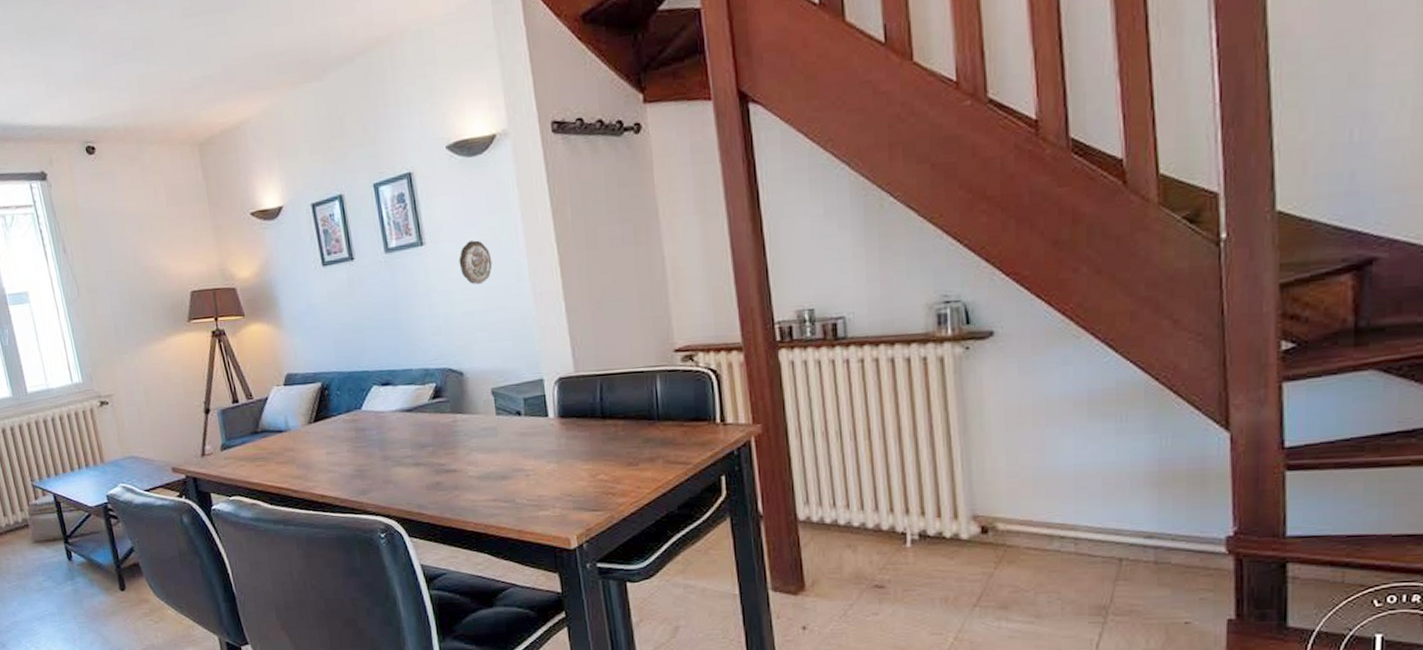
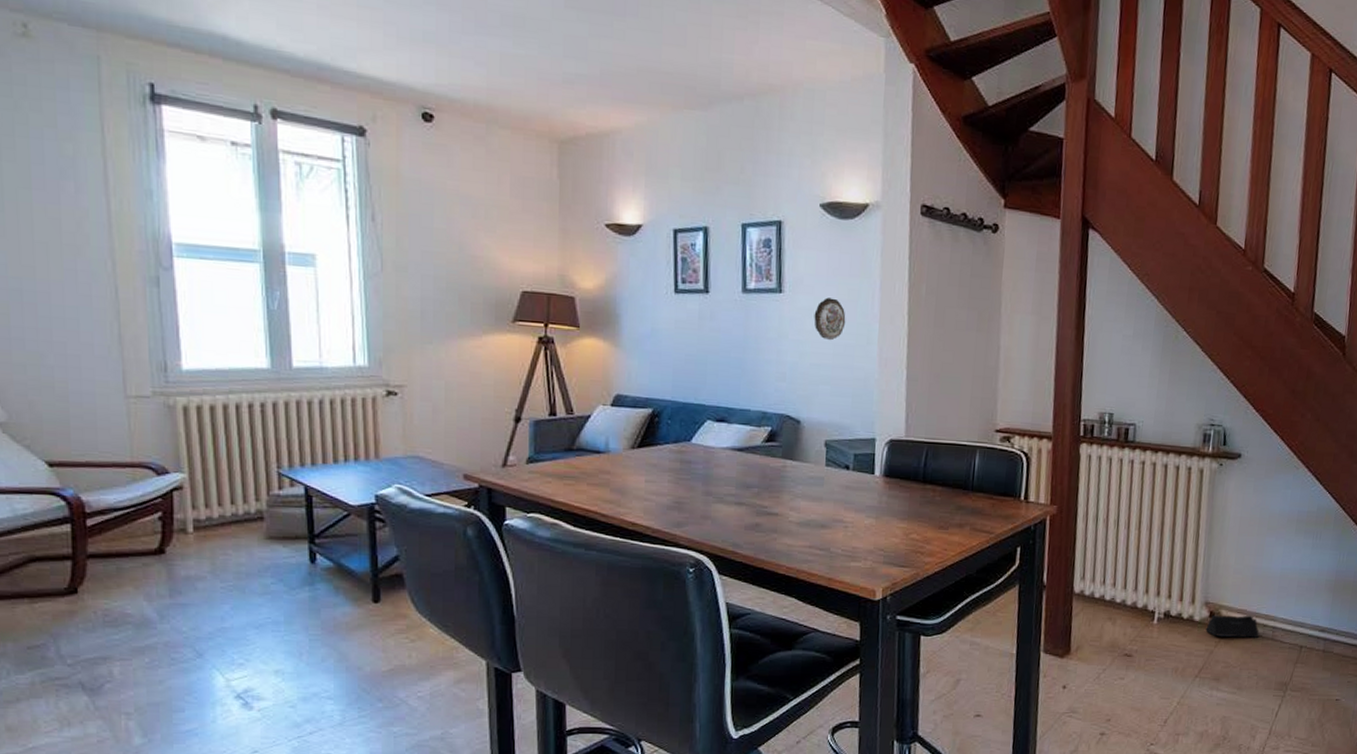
speaker: none [978,526,1055,556] -> present [1205,615,1259,638]

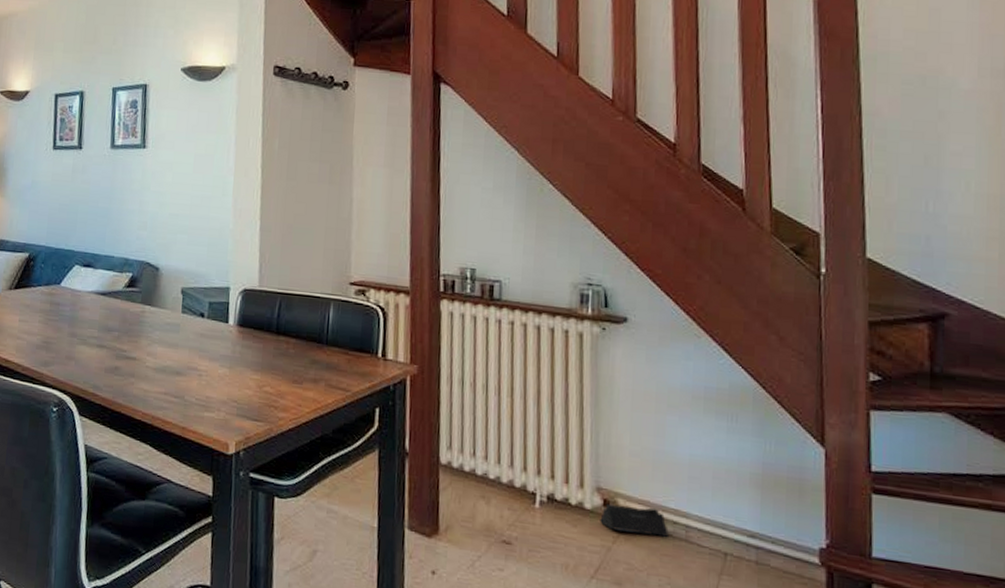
decorative plate: present [814,297,846,341] -> none [173,152,203,192]

